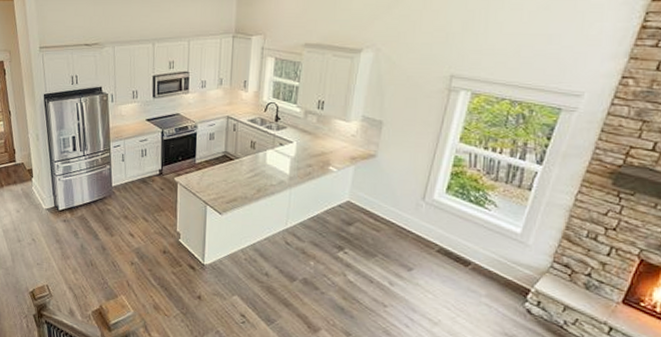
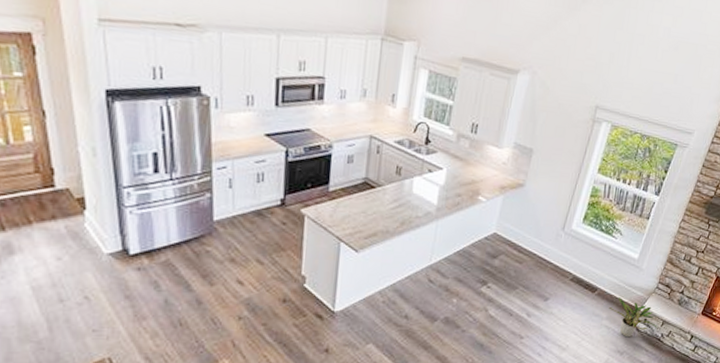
potted plant: none [488,274,558,320] -> present [609,297,658,338]

